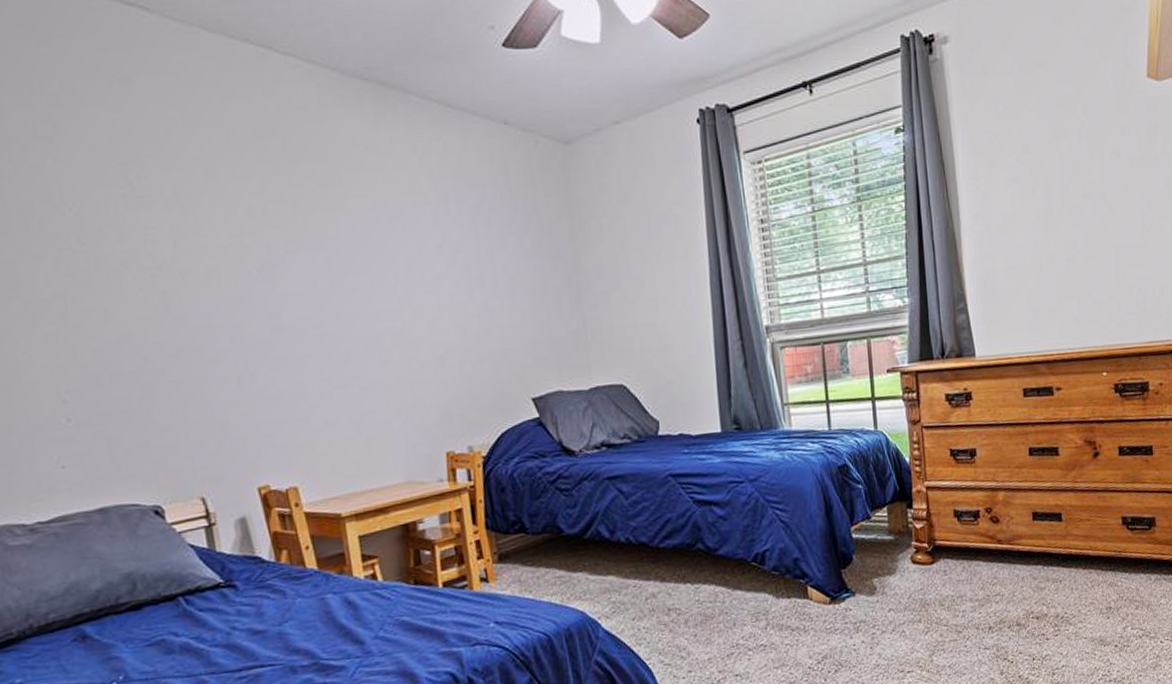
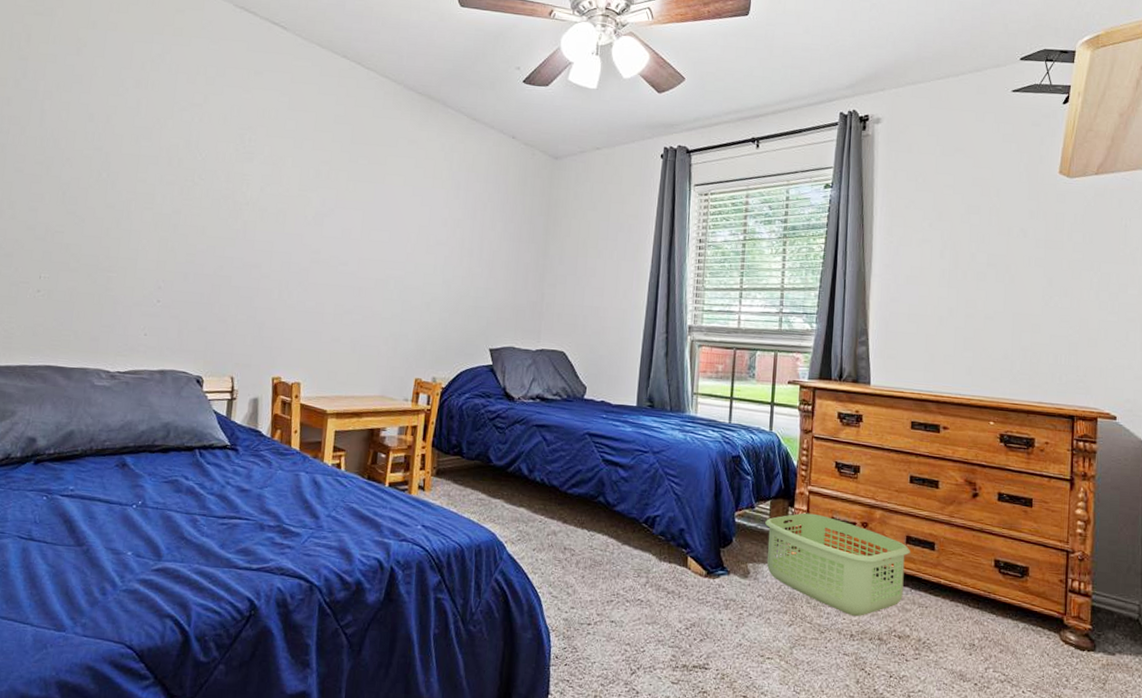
clothes hamper: none [885,510,1038,608] -> present [765,512,910,616]

